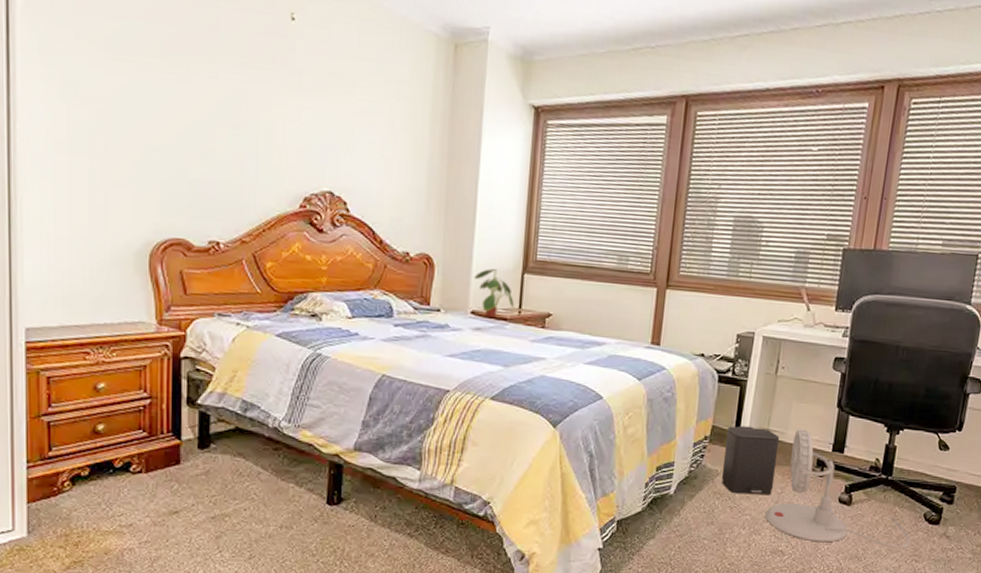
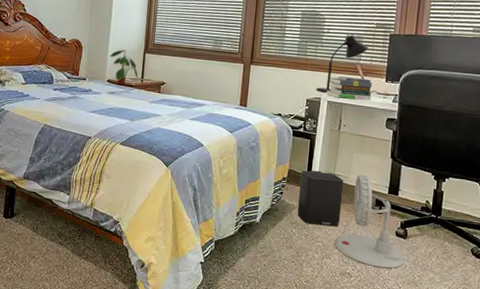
desk lamp: none [749,248,817,327] -> present [316,34,369,94]
books: none [761,303,818,335] -> present [326,76,372,101]

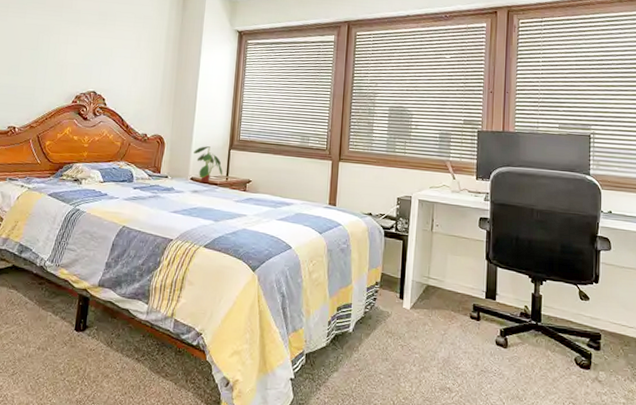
pedal bin: present [297,170,344,227] -> none [392,273,439,336]
desk lamp: present [316,34,369,94] -> none [406,131,458,192]
books: present [326,76,372,101] -> none [416,173,463,199]
electric fan: present [334,174,461,278] -> none [432,278,566,391]

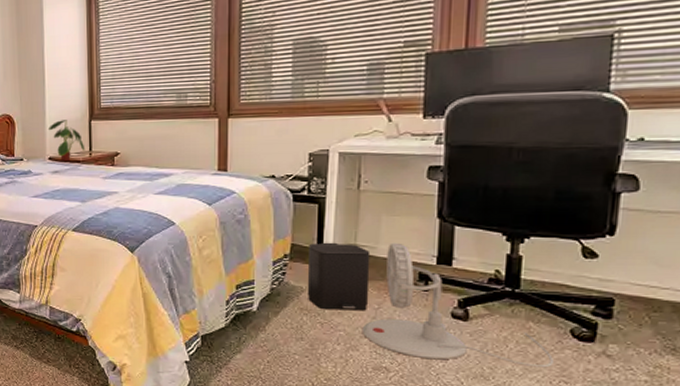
pedal bin: none [392,273,439,336] -> present [307,242,371,311]
electric fan: none [432,278,566,391] -> present [361,242,555,368]

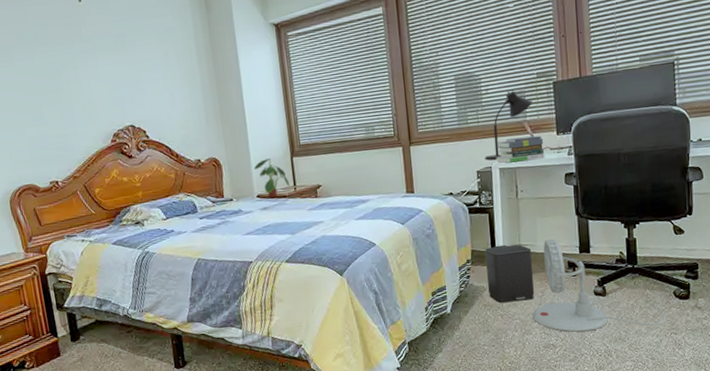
desk lamp: none [321,61,395,143] -> present [484,90,533,161]
books: none [336,116,403,147] -> present [496,135,545,163]

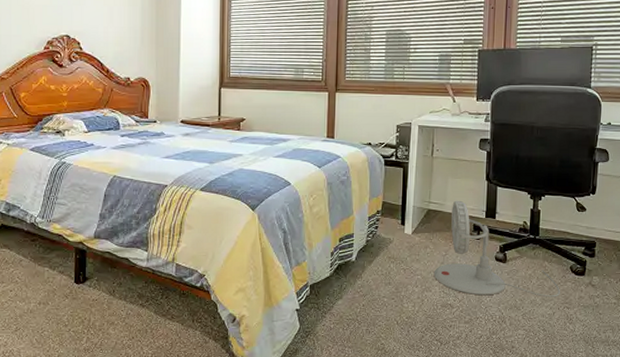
plant: present [254,158,290,198] -> none [182,86,215,125]
desk lamp: present [484,90,533,161] -> none [406,53,458,118]
pedal bin: present [485,244,535,304] -> none [394,200,440,258]
books: present [496,135,545,163] -> none [416,98,463,122]

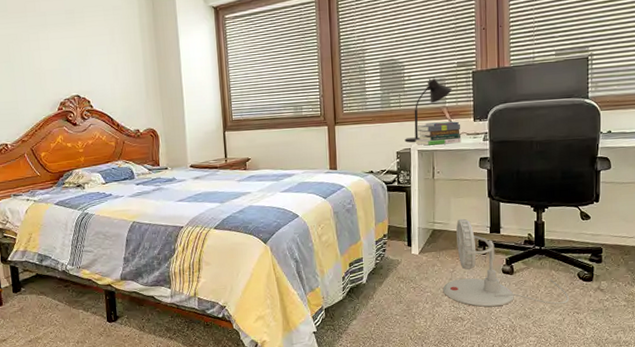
desk lamp: none [406,53,458,118] -> present [404,78,453,143]
books: none [416,98,463,122] -> present [415,121,462,146]

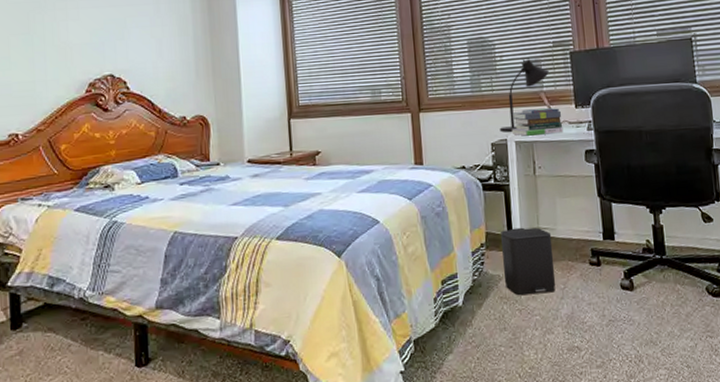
pedal bin: none [401,222,446,277] -> present [501,227,556,296]
electric fan: present [442,218,570,307] -> none [553,222,700,333]

